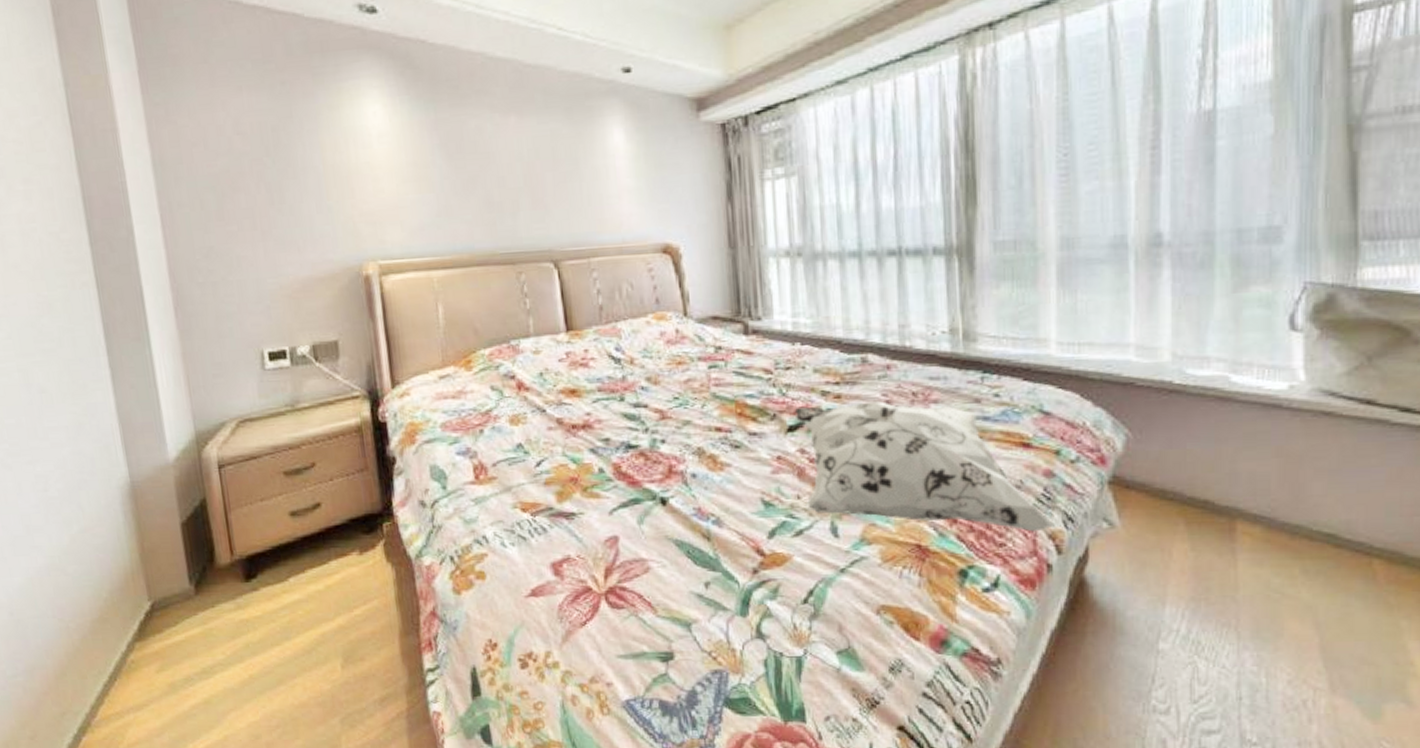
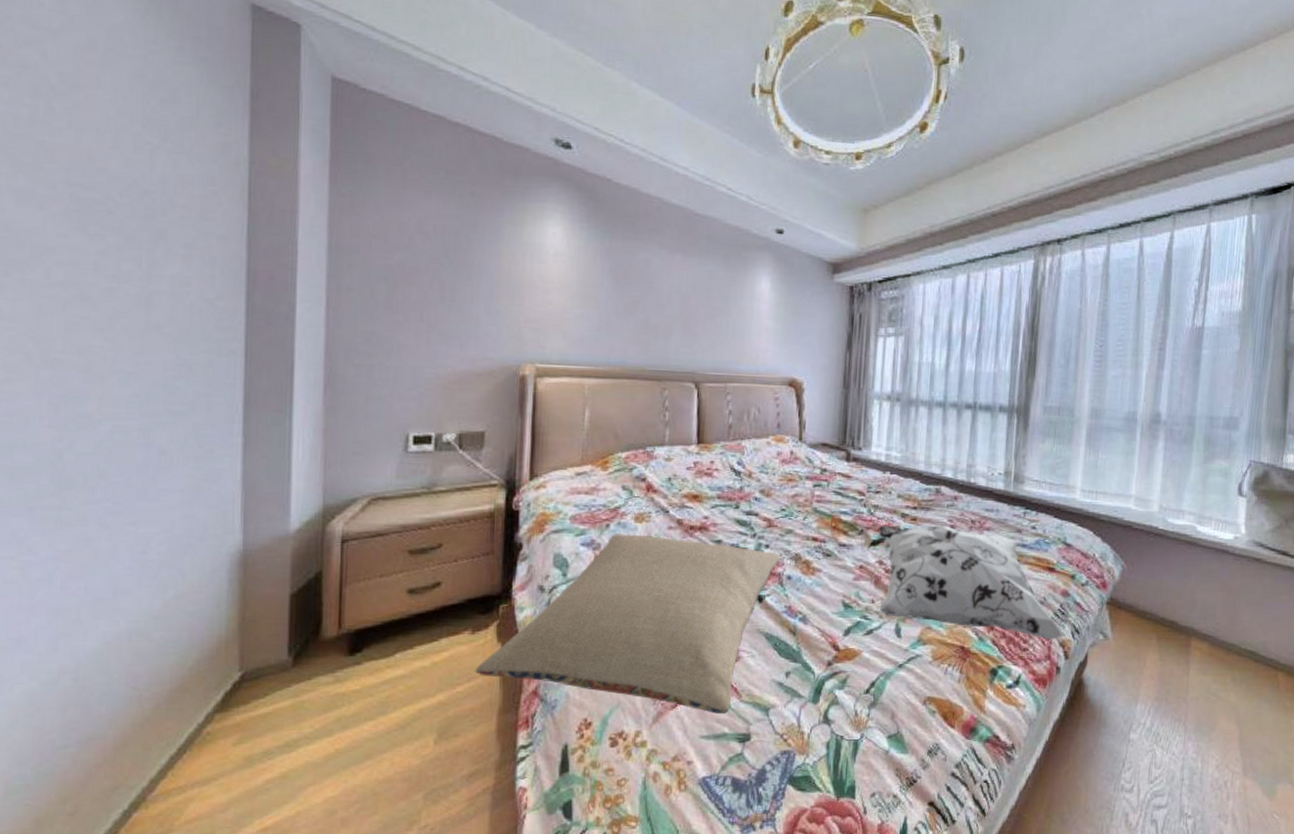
pillow: none [369,438,681,631] -> present [475,534,781,714]

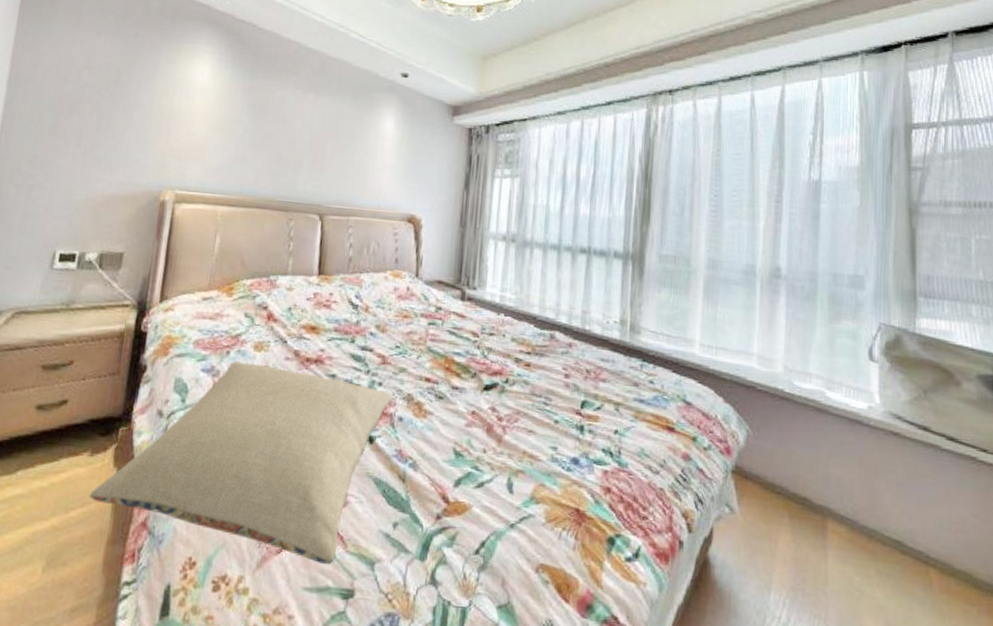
decorative pillow: present [878,525,1067,640] -> none [489,369,689,509]

